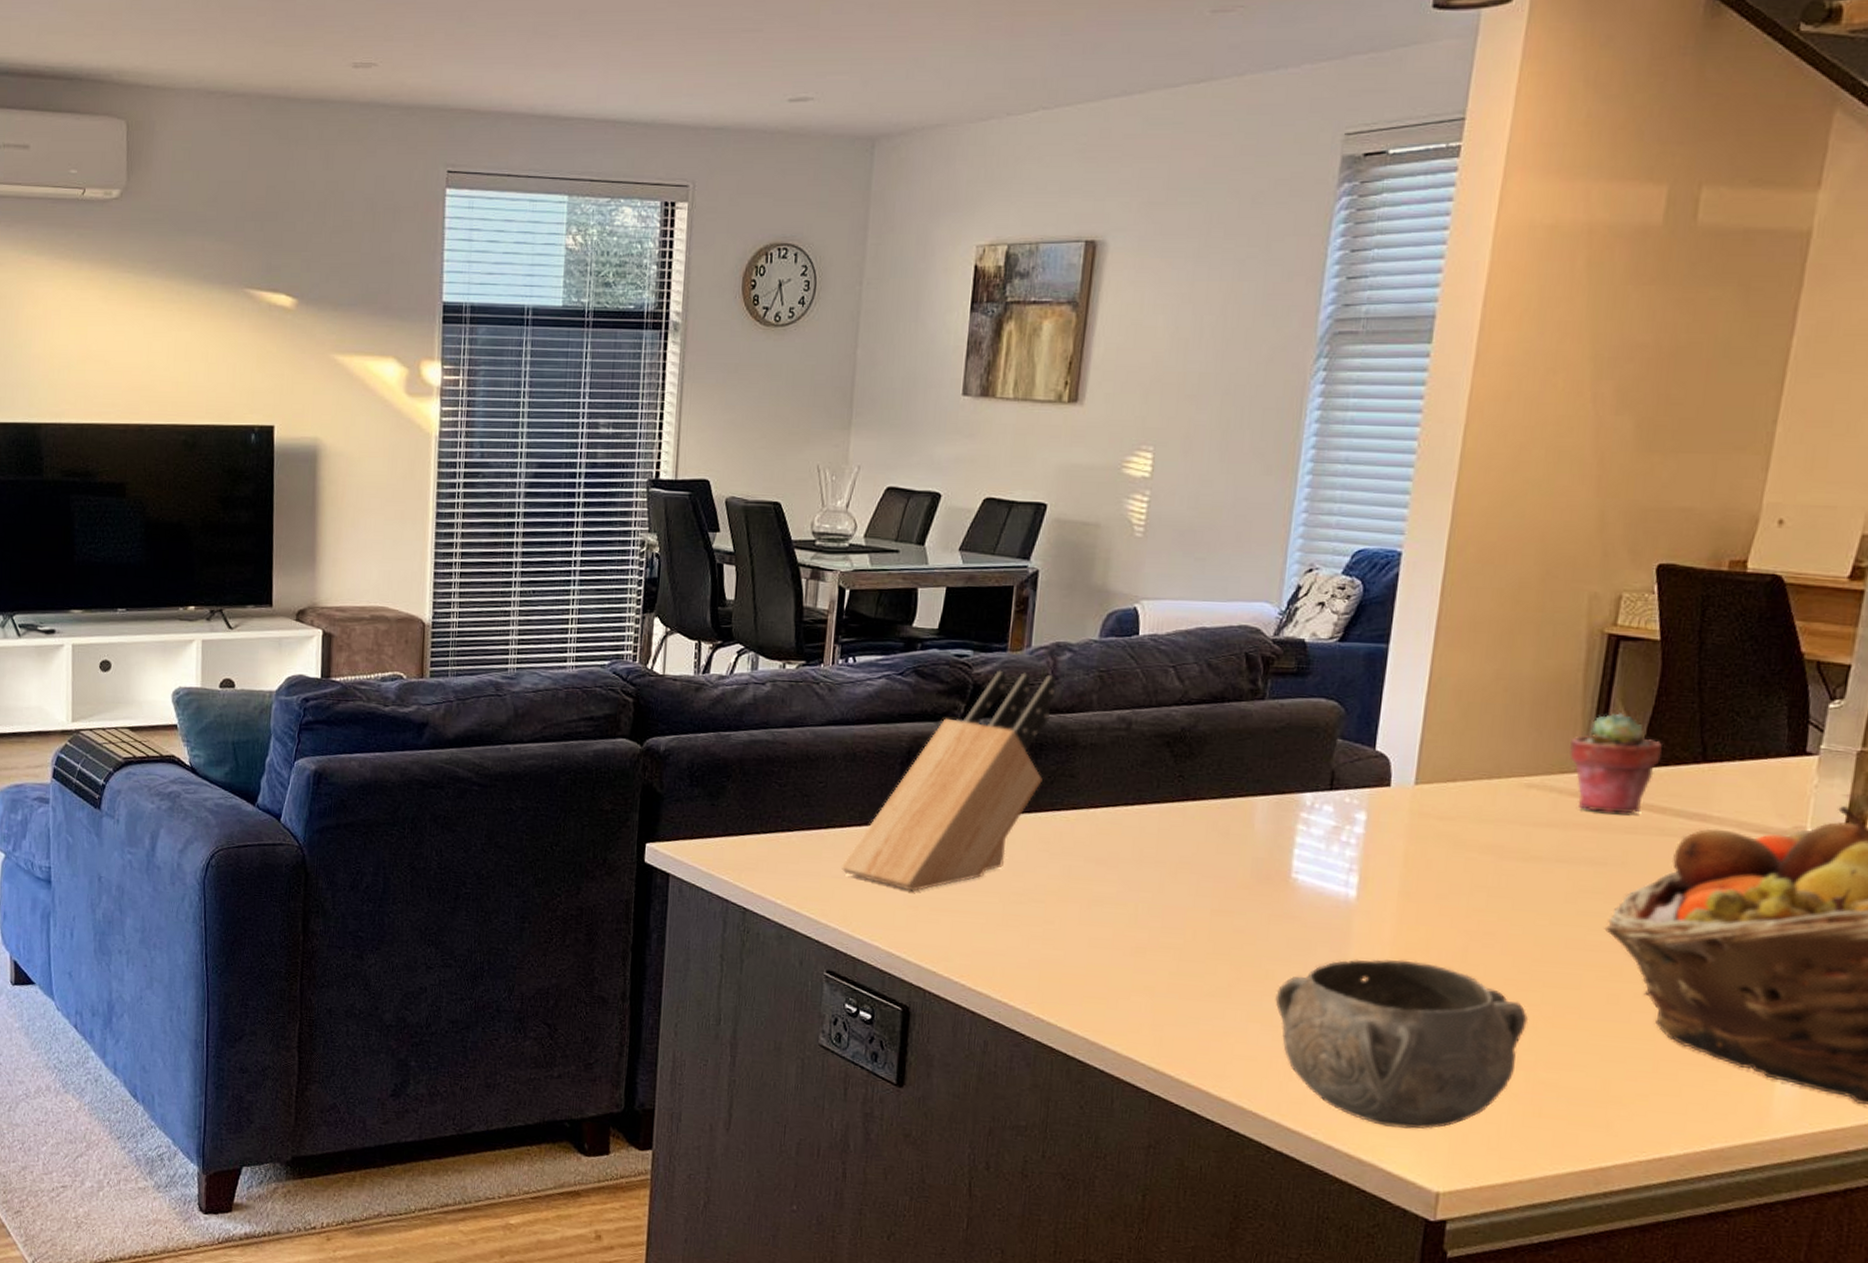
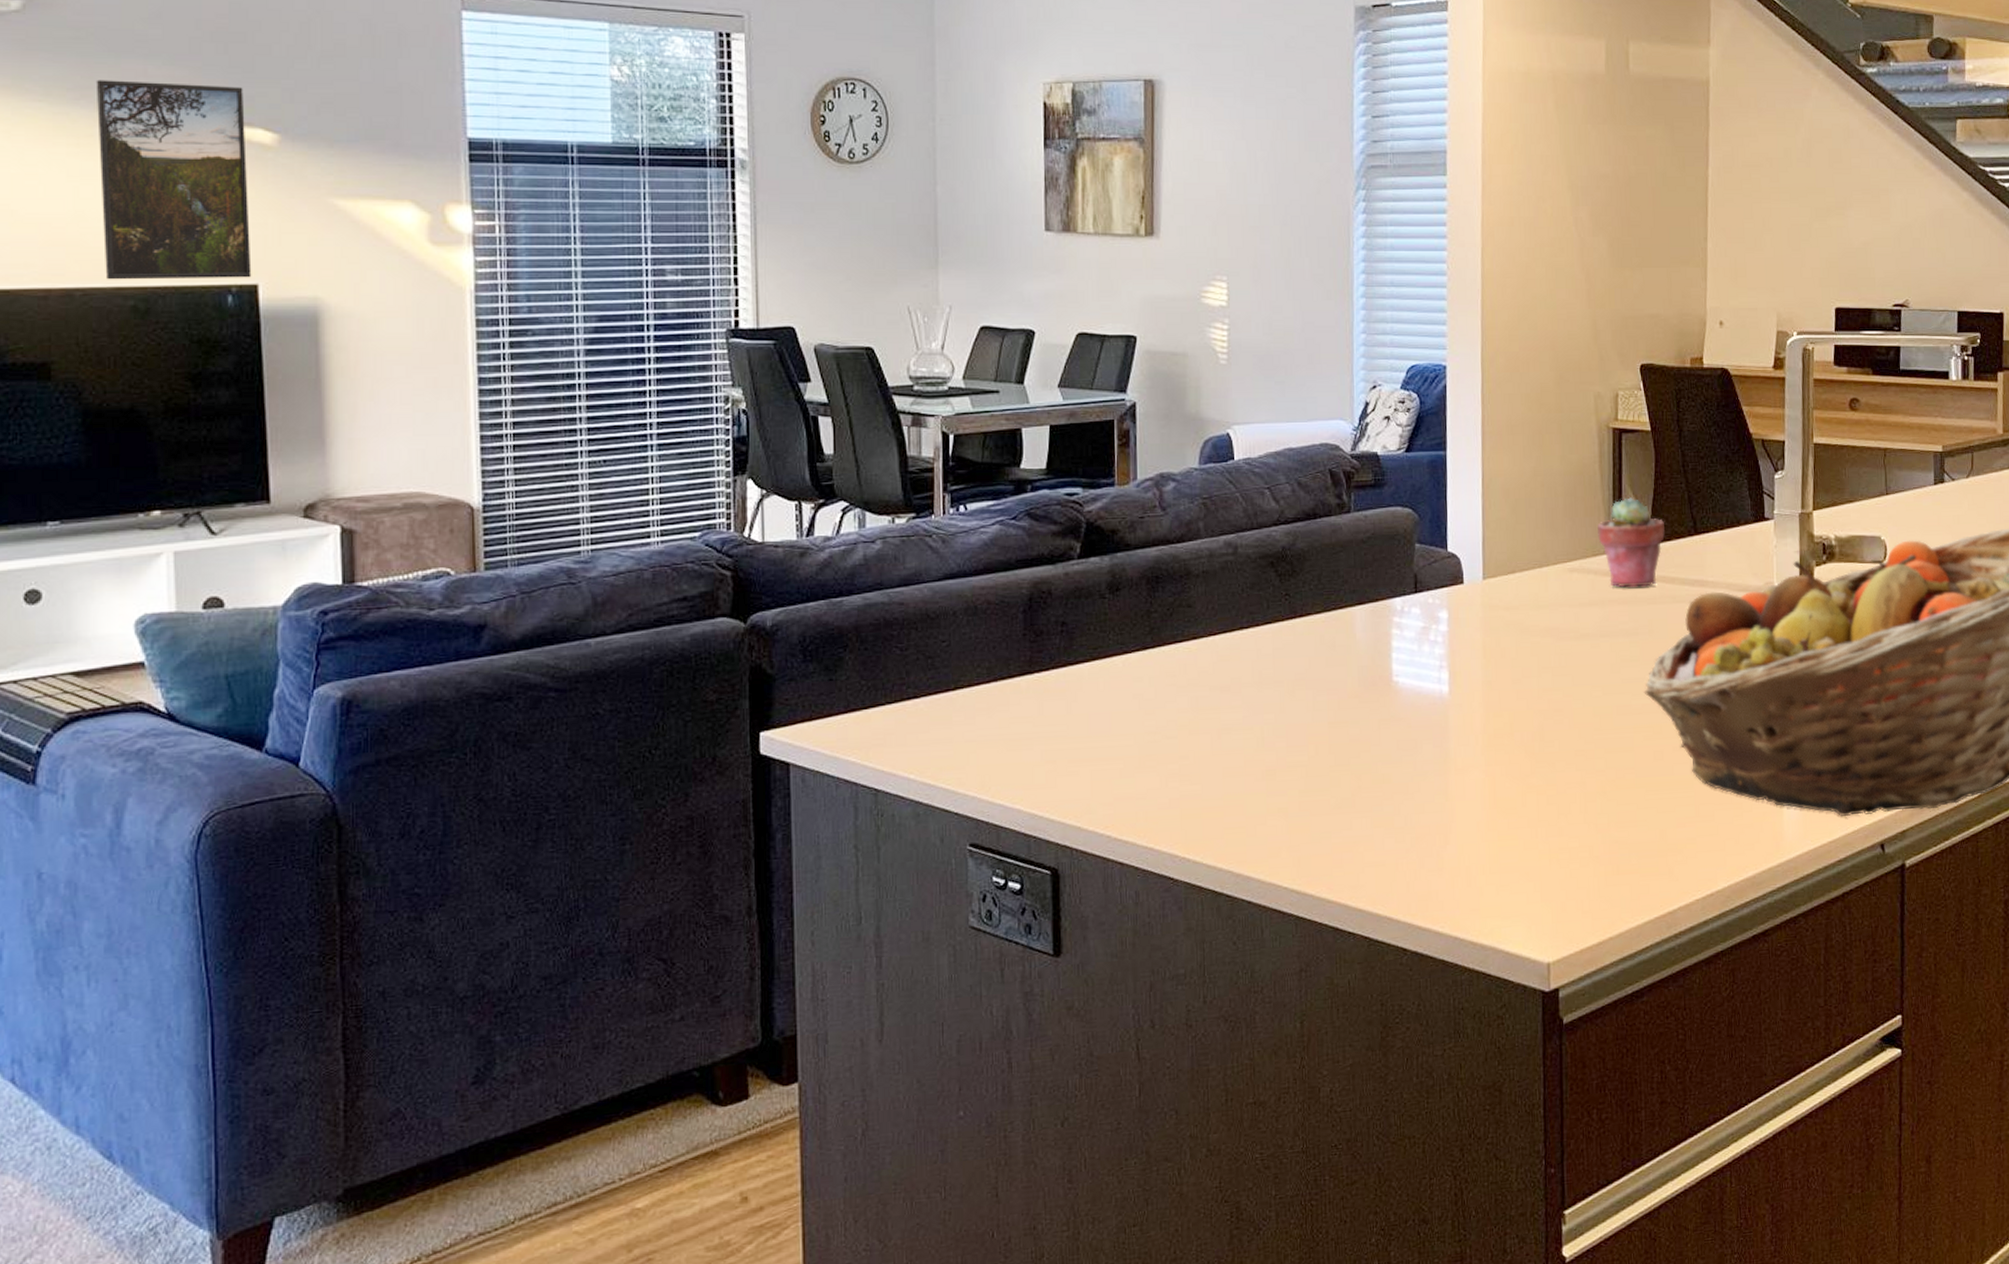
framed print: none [166,254,273,420] -> present [96,79,252,280]
knife block: present [840,670,1056,891] -> none [973,505,1165,745]
decorative bowl: present [1275,959,1529,1129] -> none [1393,745,1598,908]

